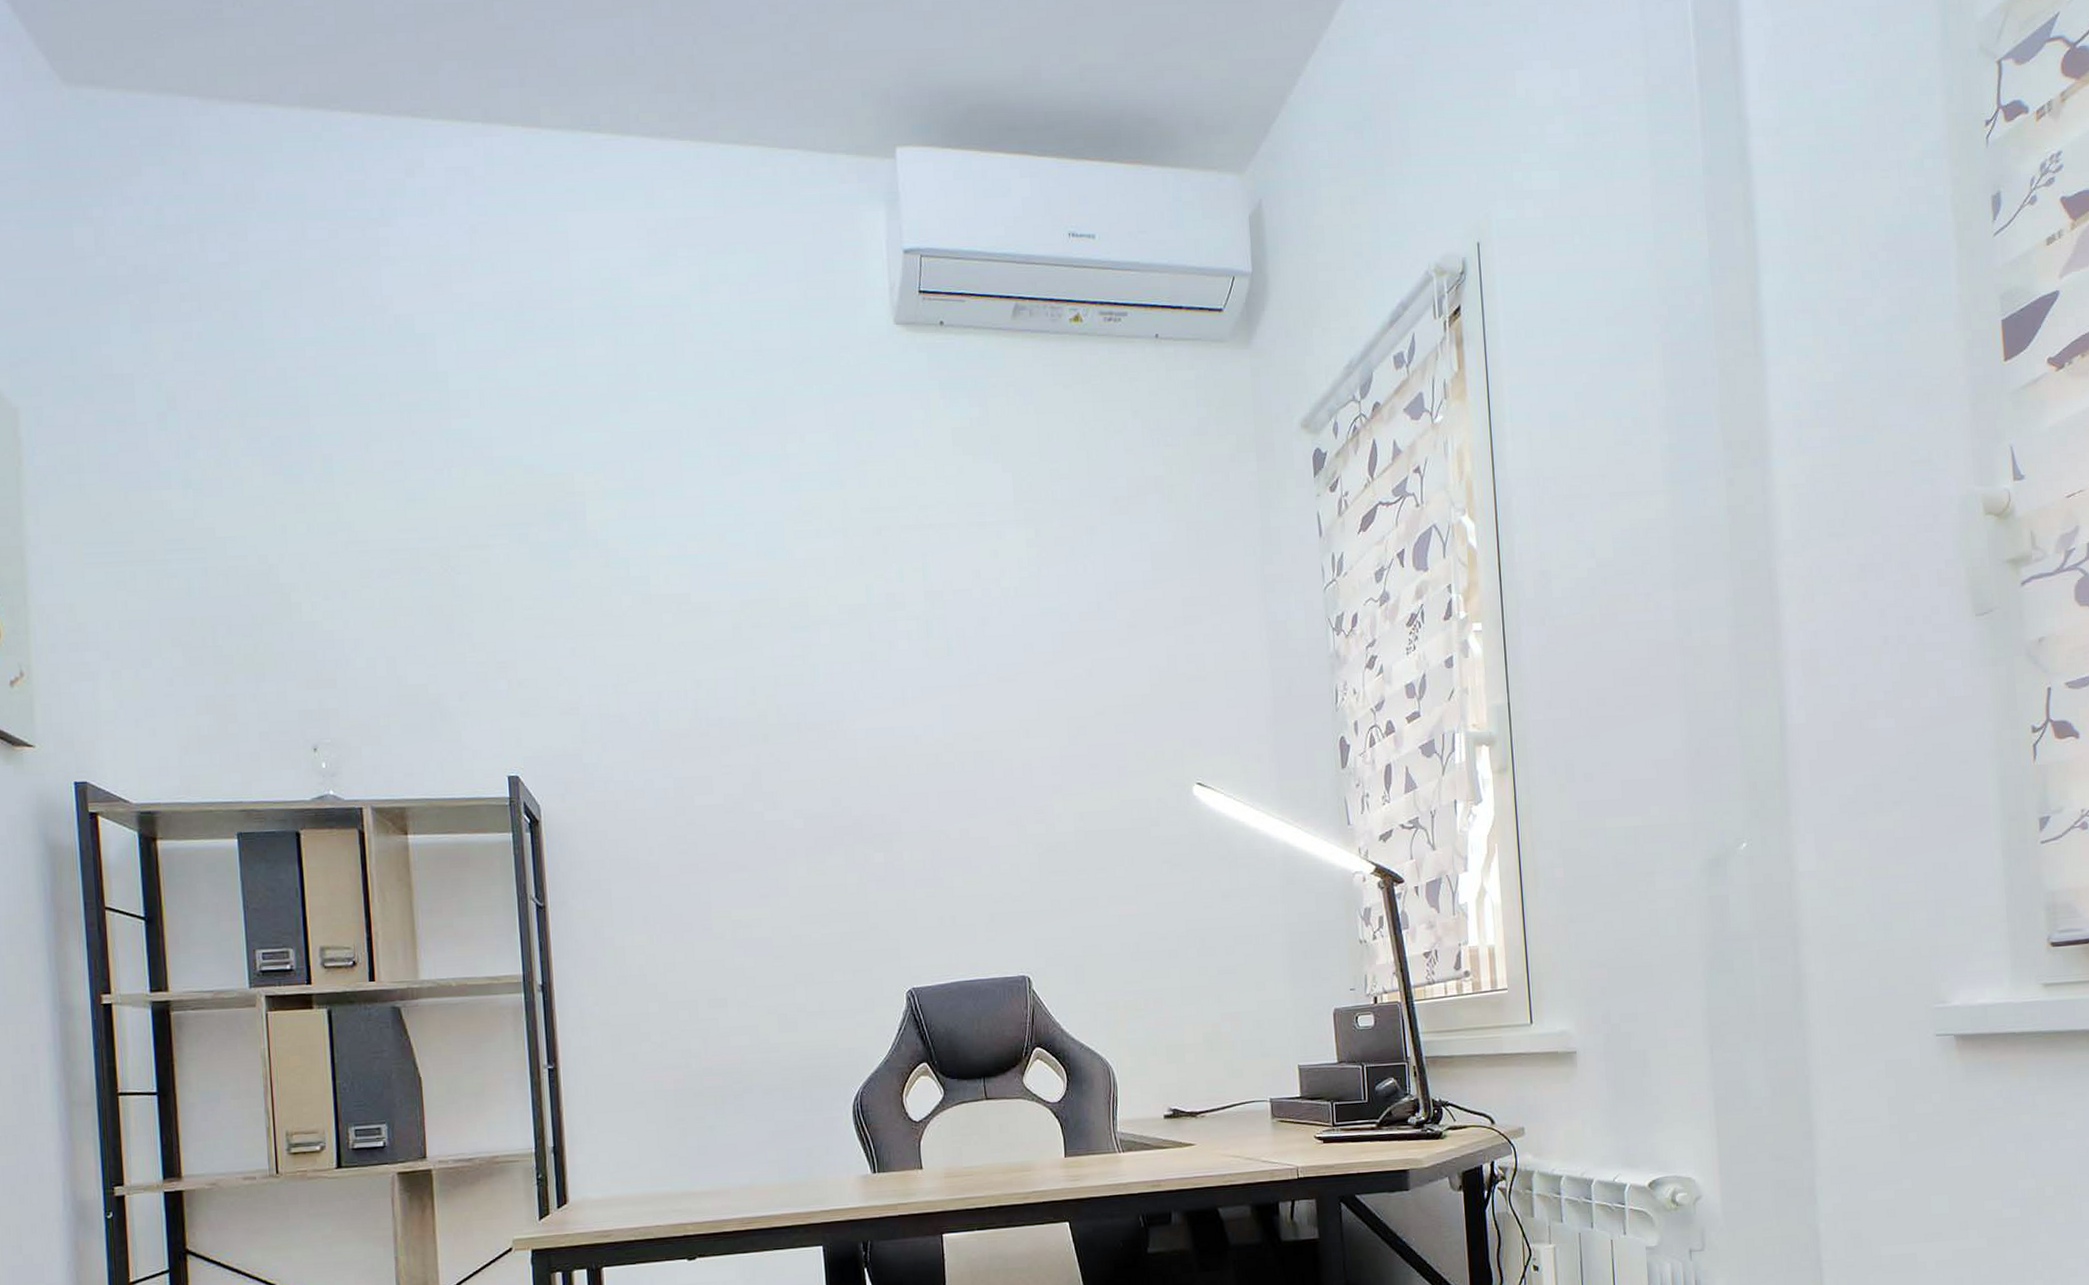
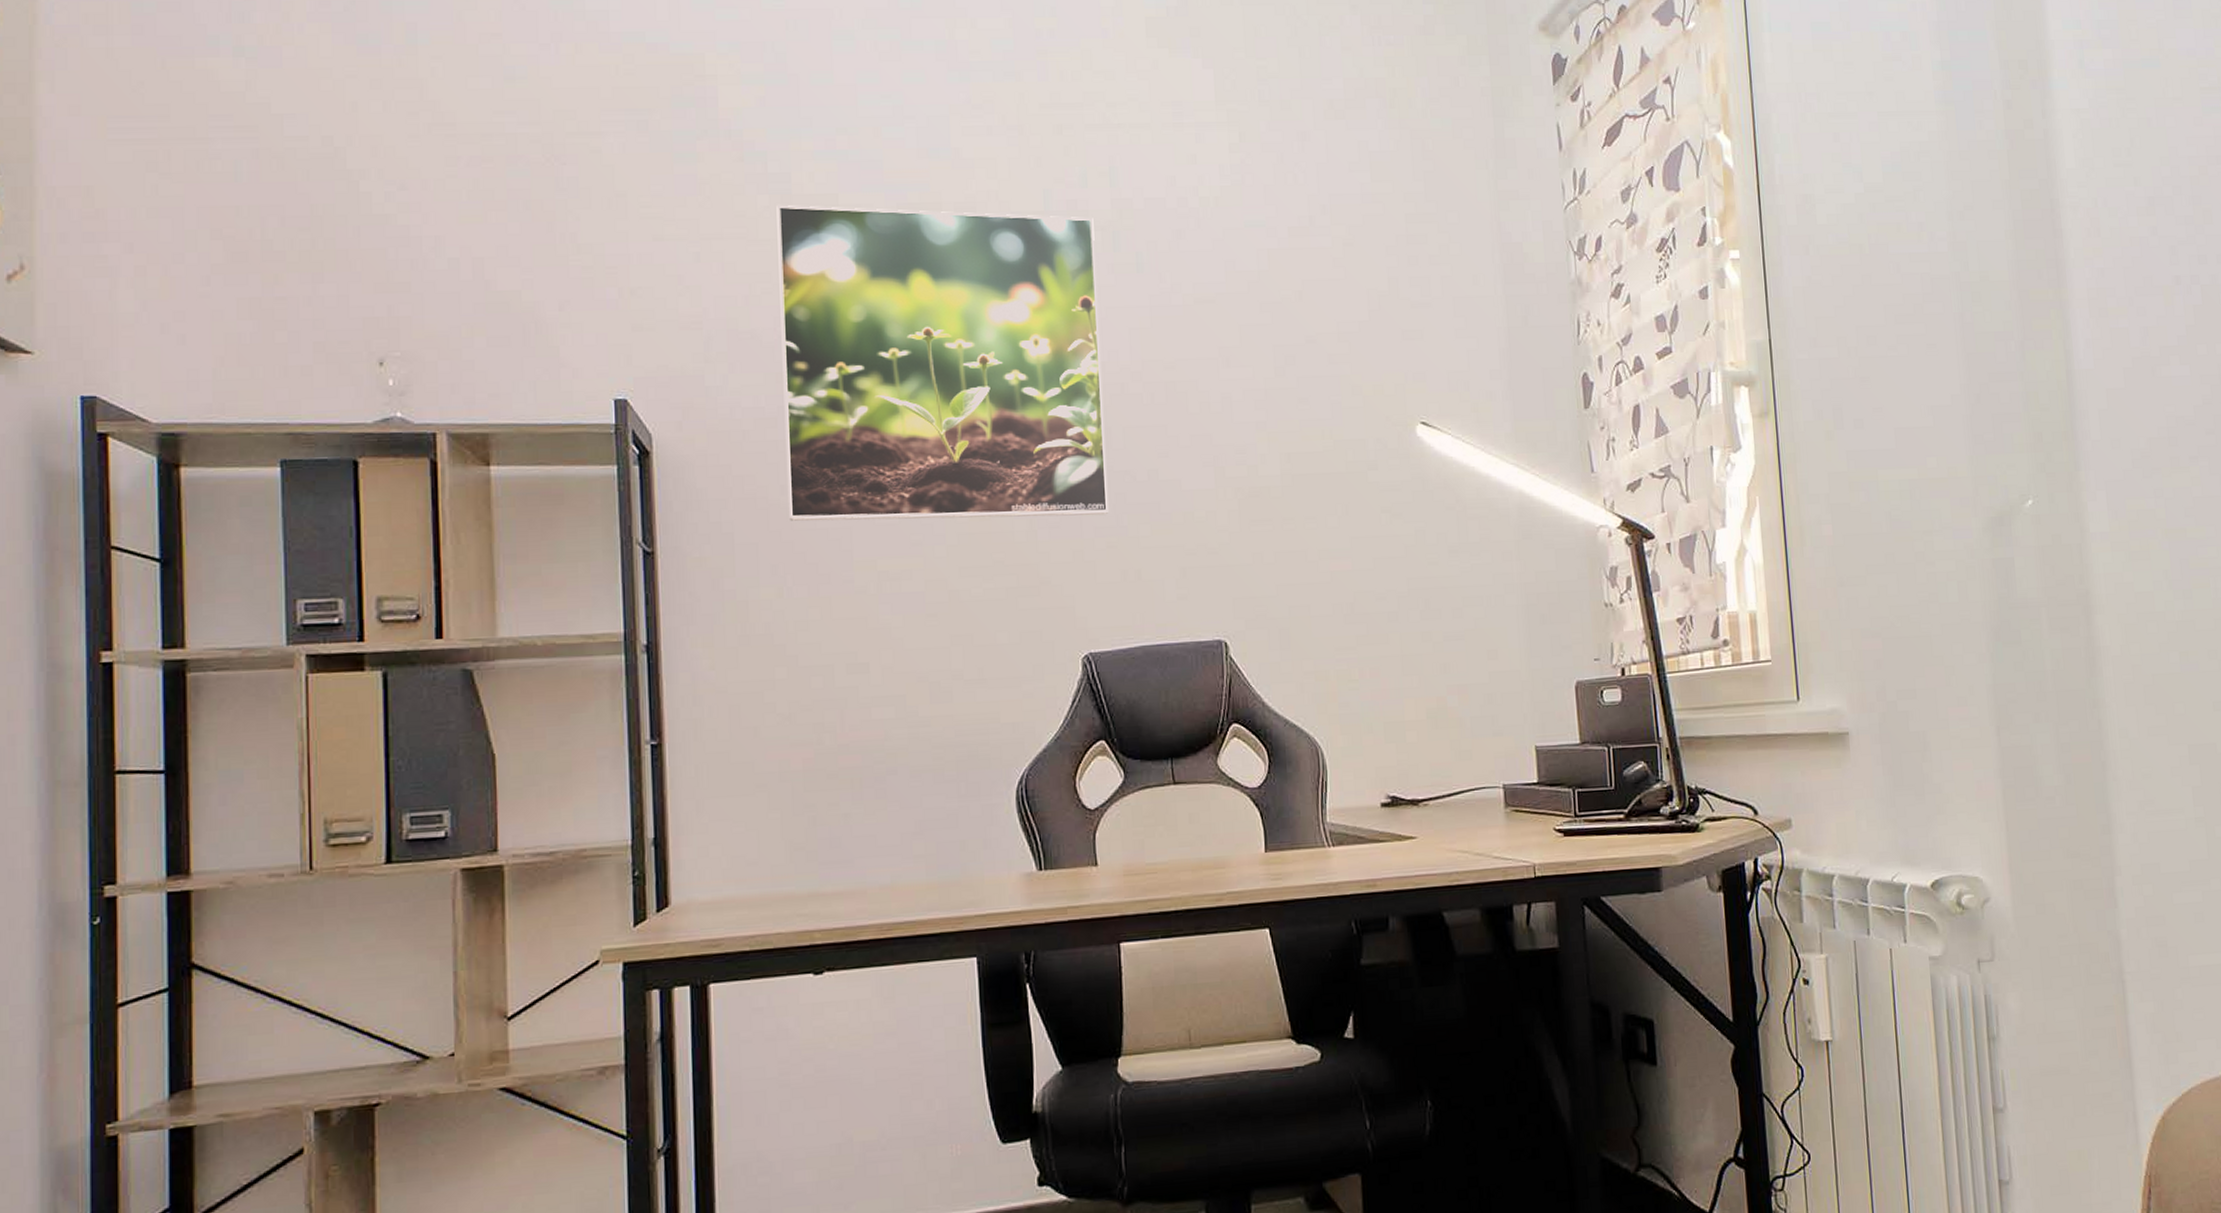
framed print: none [638,604,927,878] -> present [776,205,1109,521]

